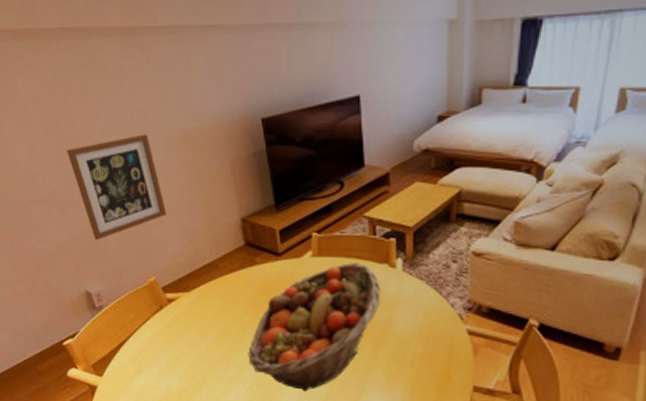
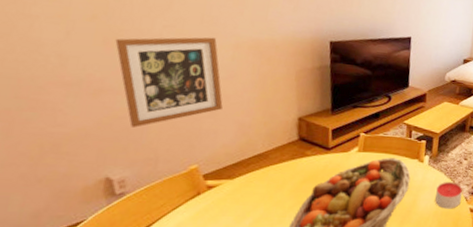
candle: none [417,292,454,330] -> present [435,181,462,209]

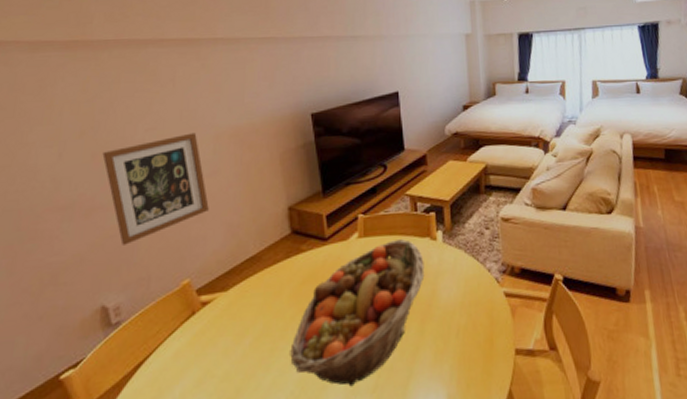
candle: present [435,181,462,209] -> none [458,259,491,297]

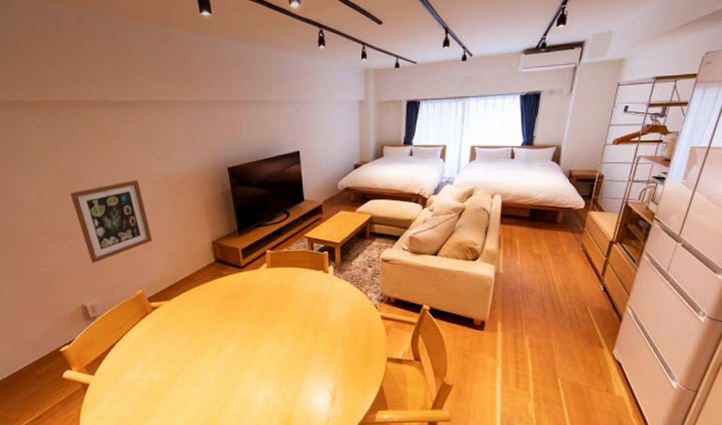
fruit basket: present [290,239,425,387] -> none [217,271,318,373]

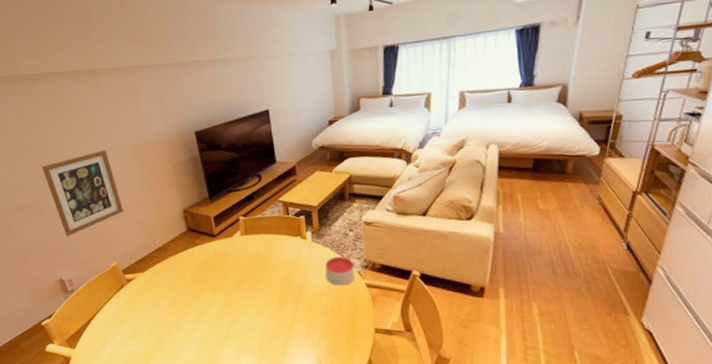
candle: none [345,290,371,318] -> present [325,256,354,286]

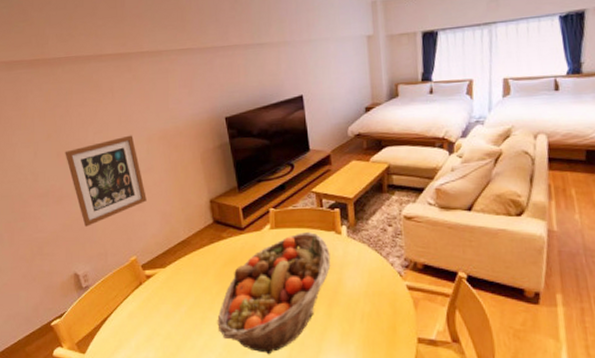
fruit basket: none [194,238,297,346] -> present [217,232,331,355]
candle: present [325,256,354,286] -> none [362,253,394,288]

